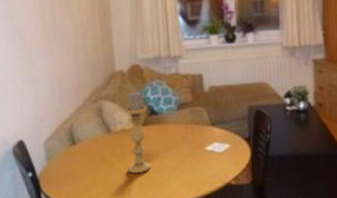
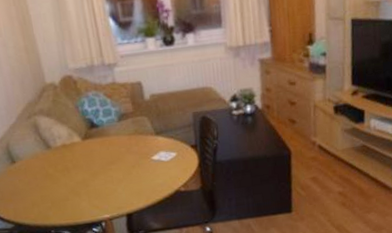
candle holder: present [125,91,152,173] -> none [62,104,98,187]

